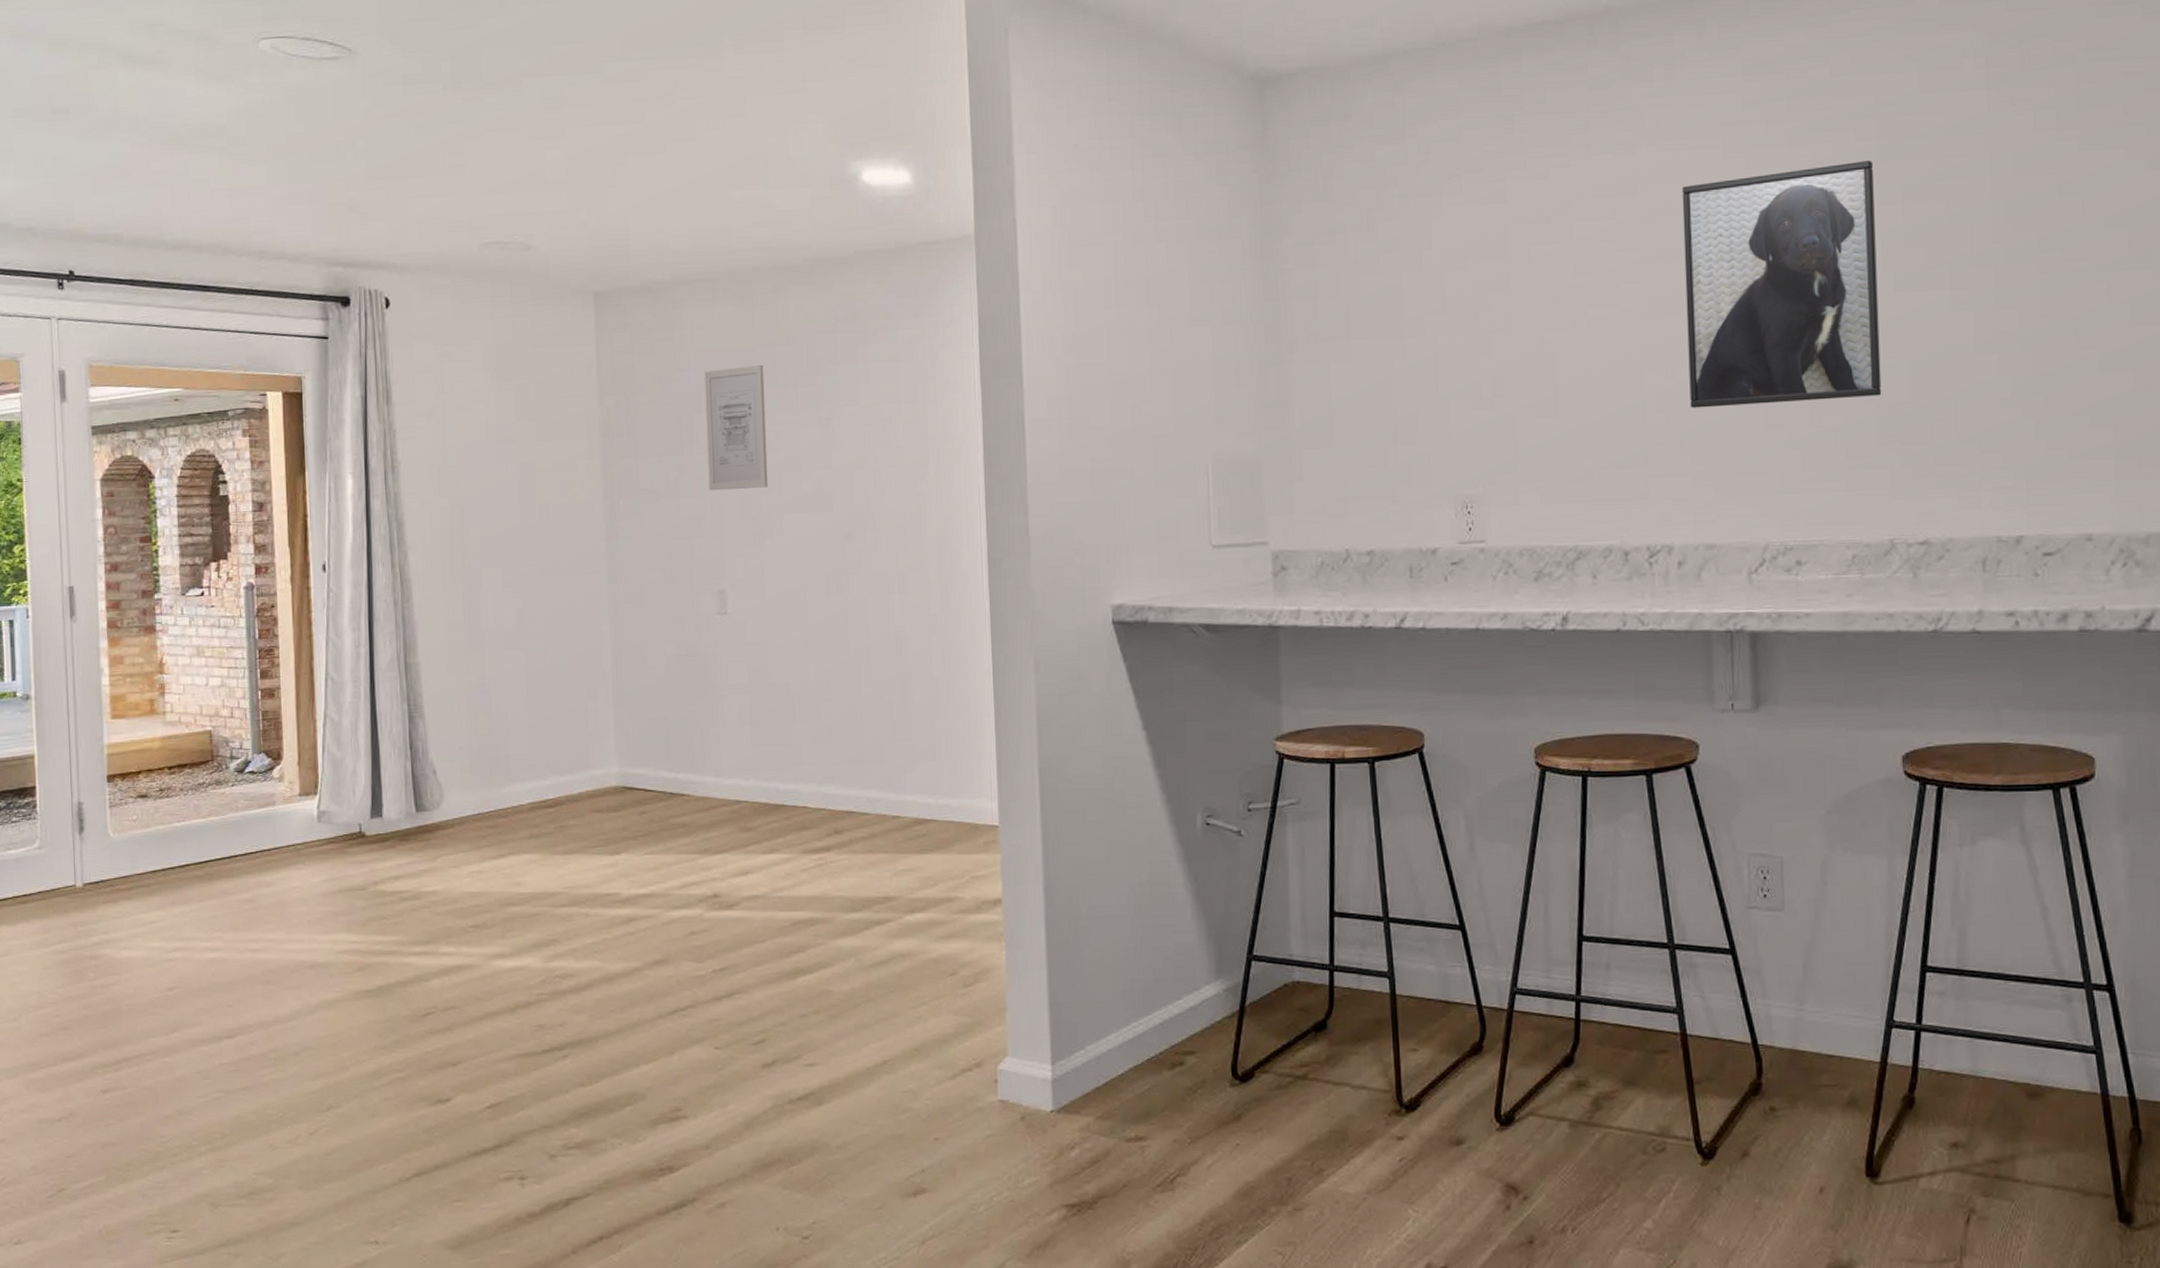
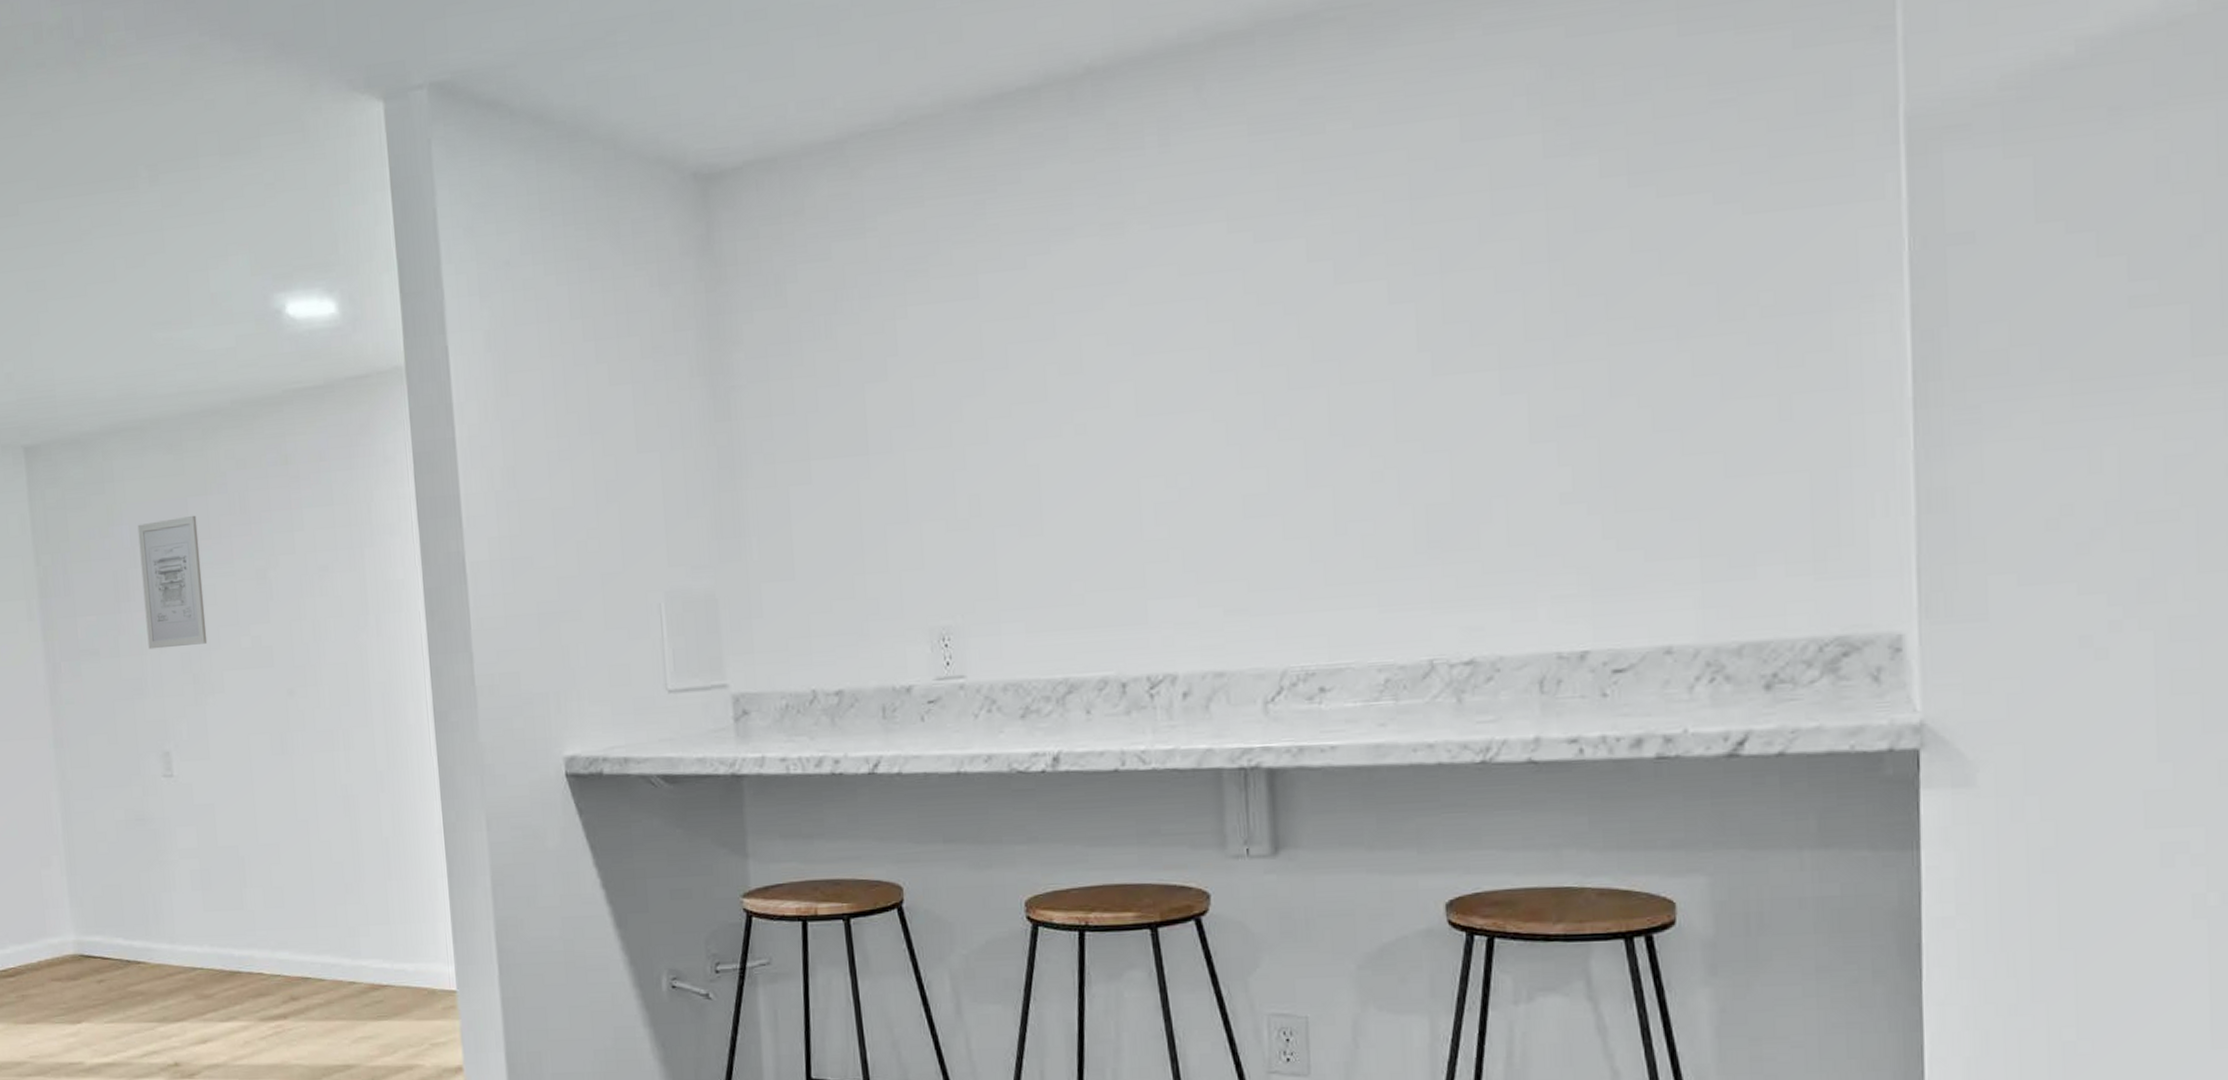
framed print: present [1681,160,1882,408] -> none [1179,224,1418,520]

